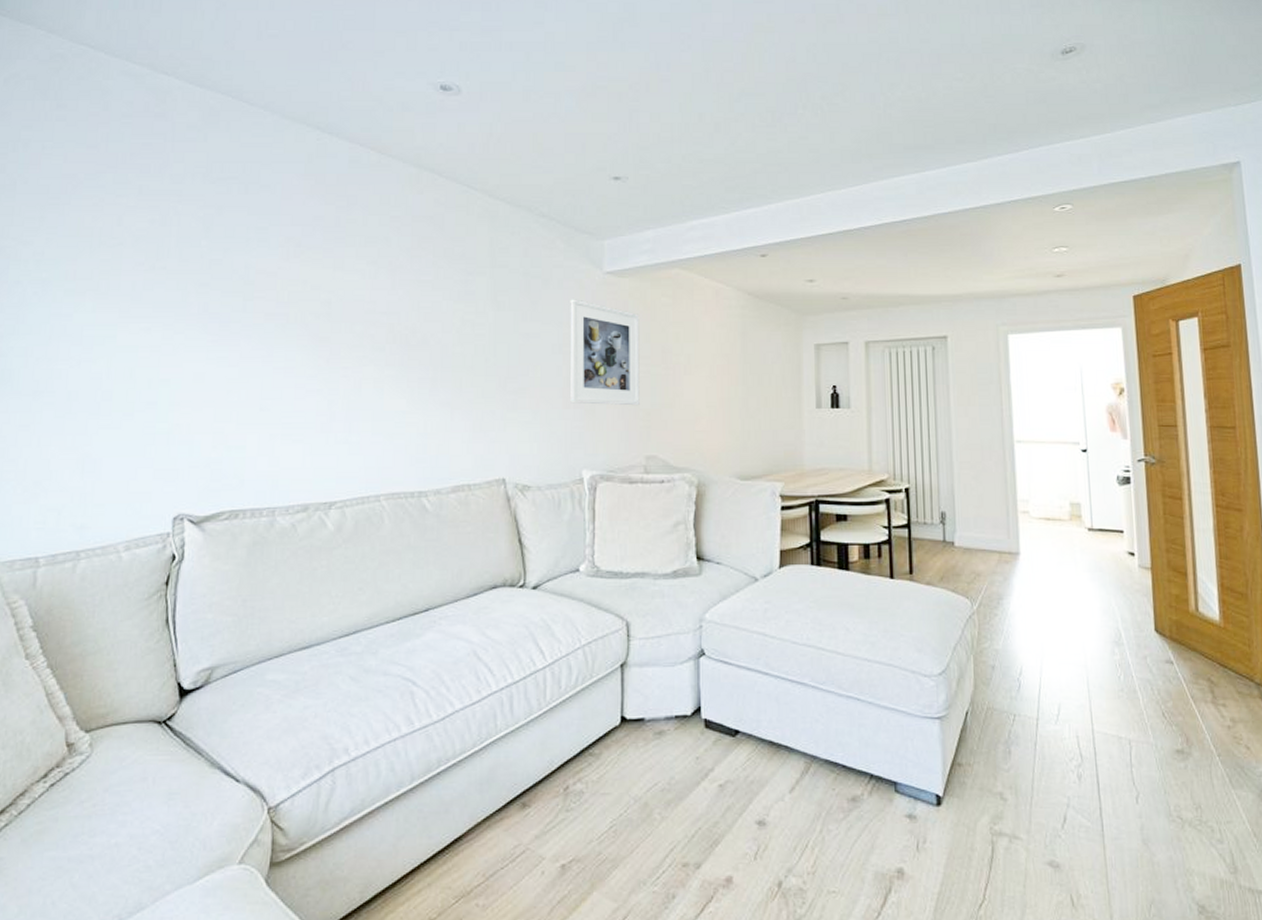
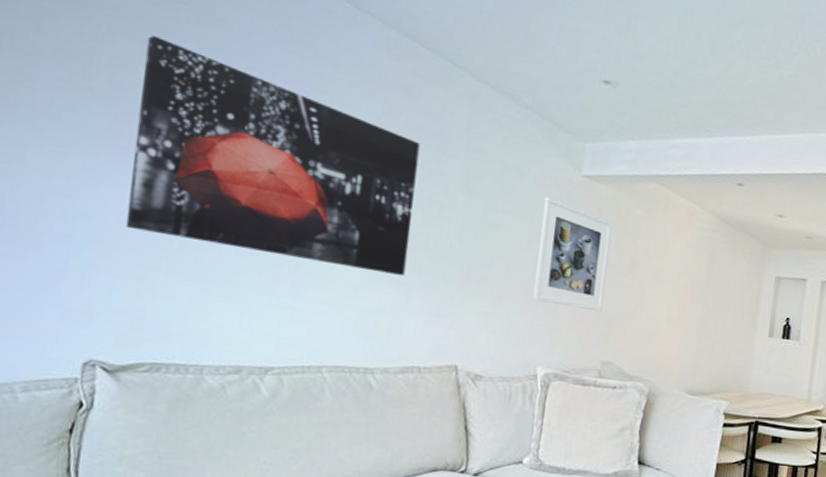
wall art: none [200,211,449,396] -> present [125,35,421,276]

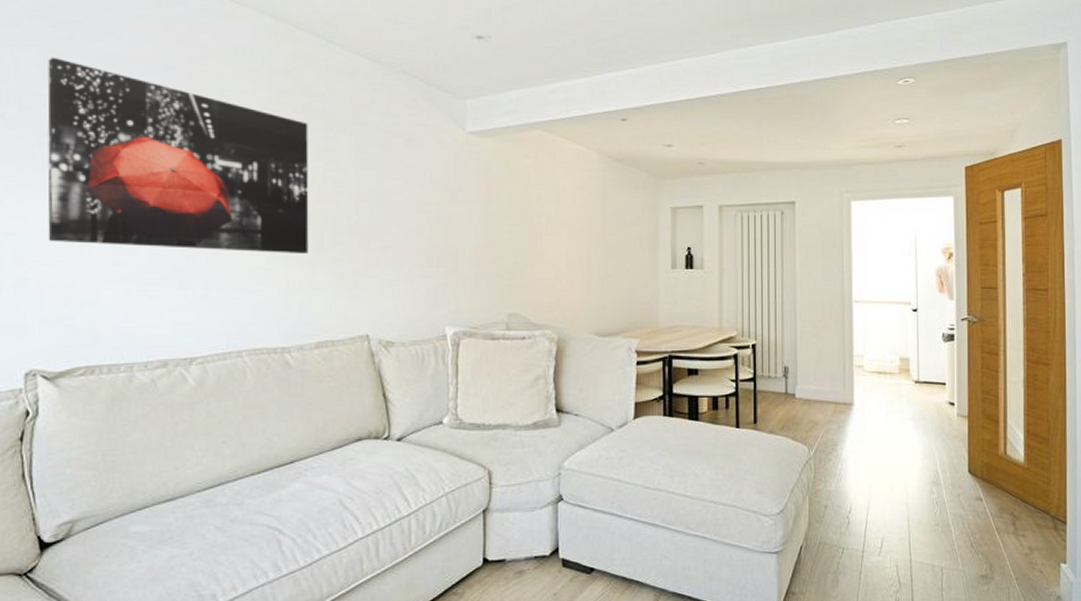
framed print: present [533,196,613,312] -> none [432,158,502,265]

